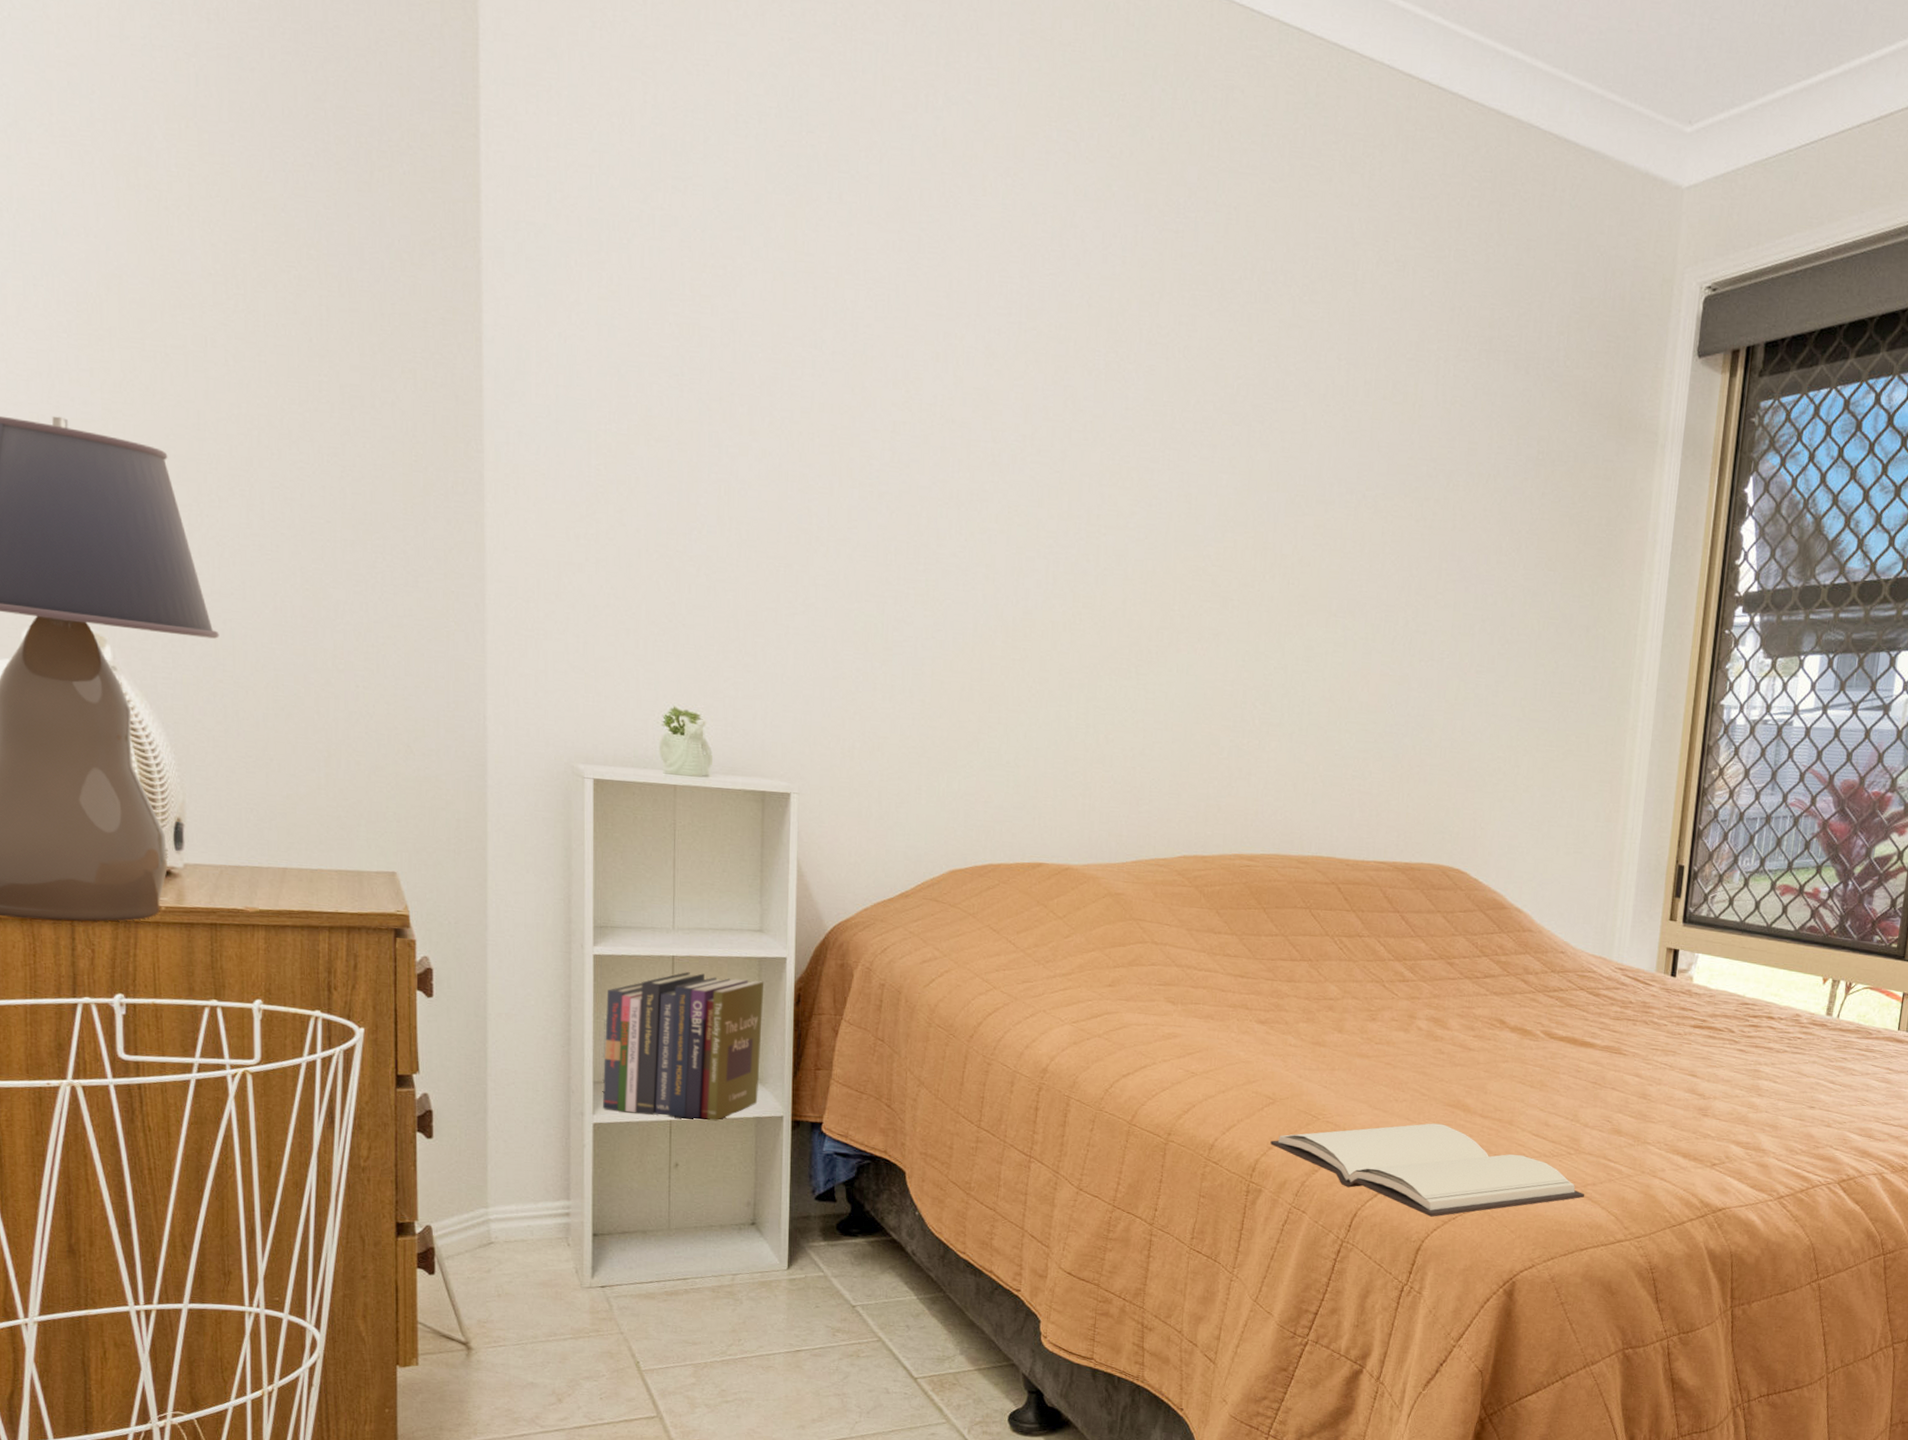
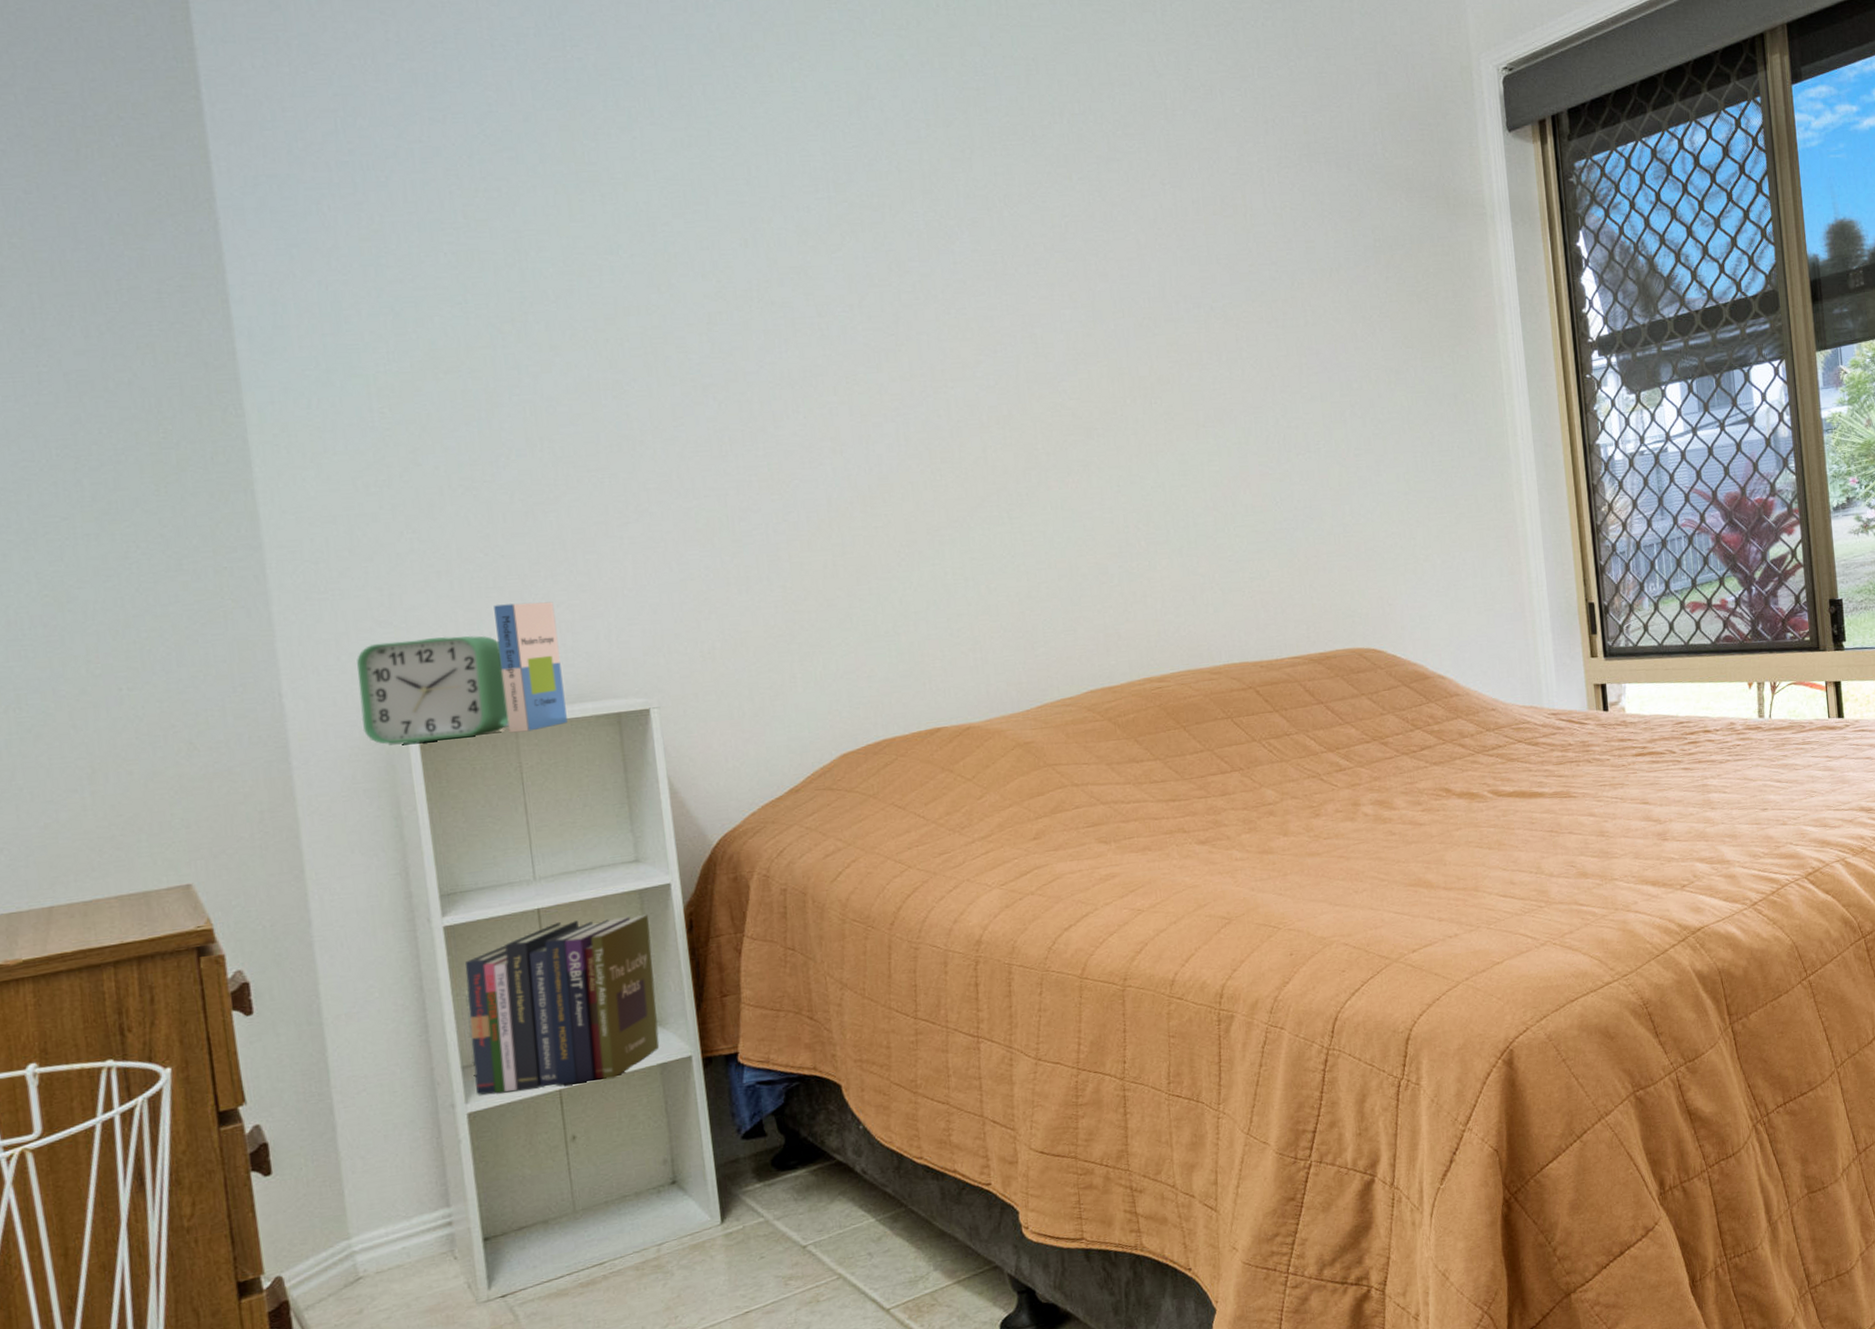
alarm clock: none [548,686,671,789] -> present [357,635,509,746]
book: none [669,670,721,793] -> present [494,601,568,733]
book: present [1270,1123,1585,1217] -> none [1234,905,1565,1003]

